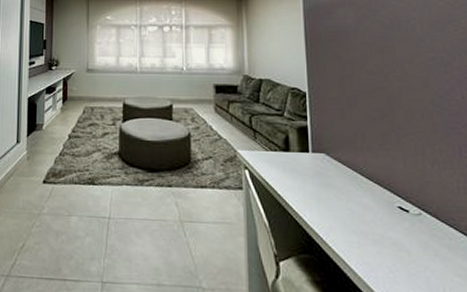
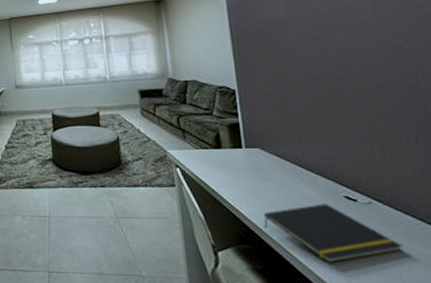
notepad: none [325,213,447,276] -> present [264,203,403,264]

